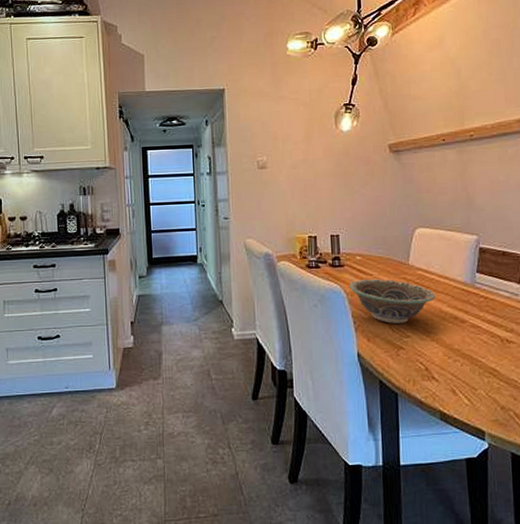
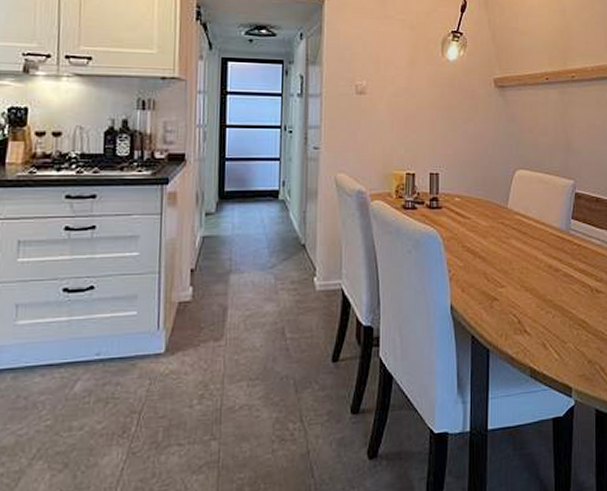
decorative bowl: present [349,279,435,323] -> none [446,223,531,272]

